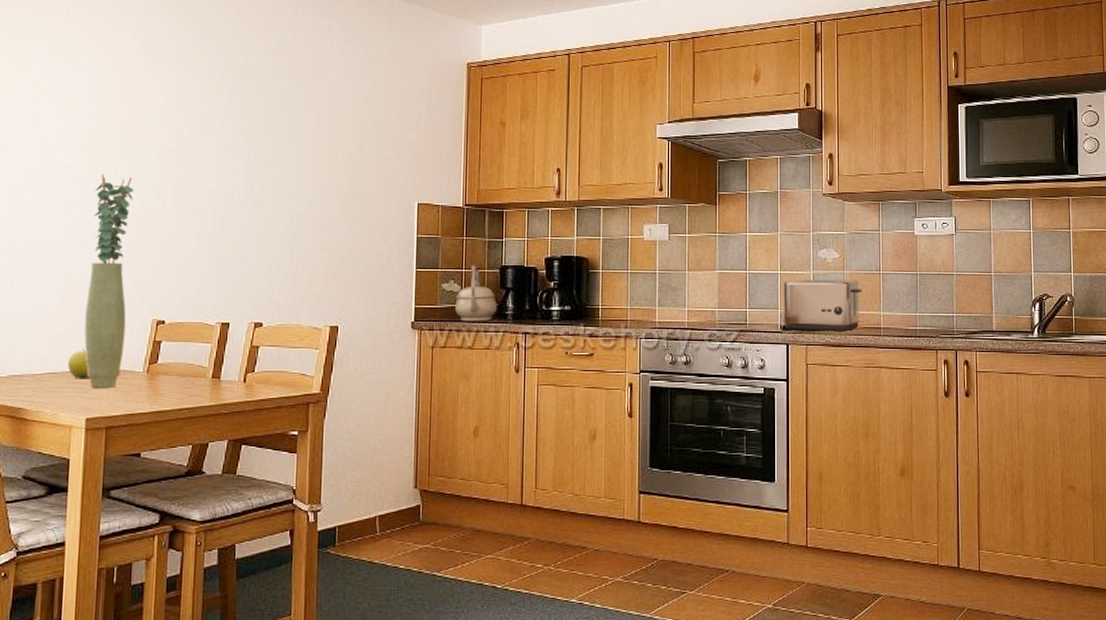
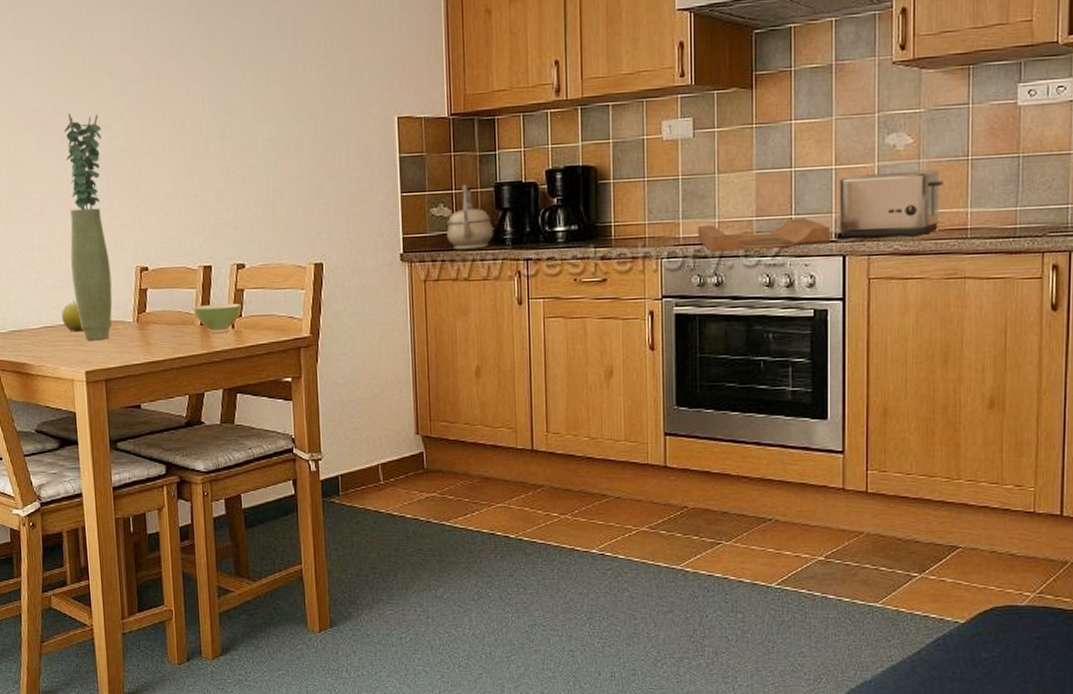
bowl: none [206,358,255,387] -> present [192,303,242,334]
cutting board: none [670,312,777,336] -> present [697,218,831,252]

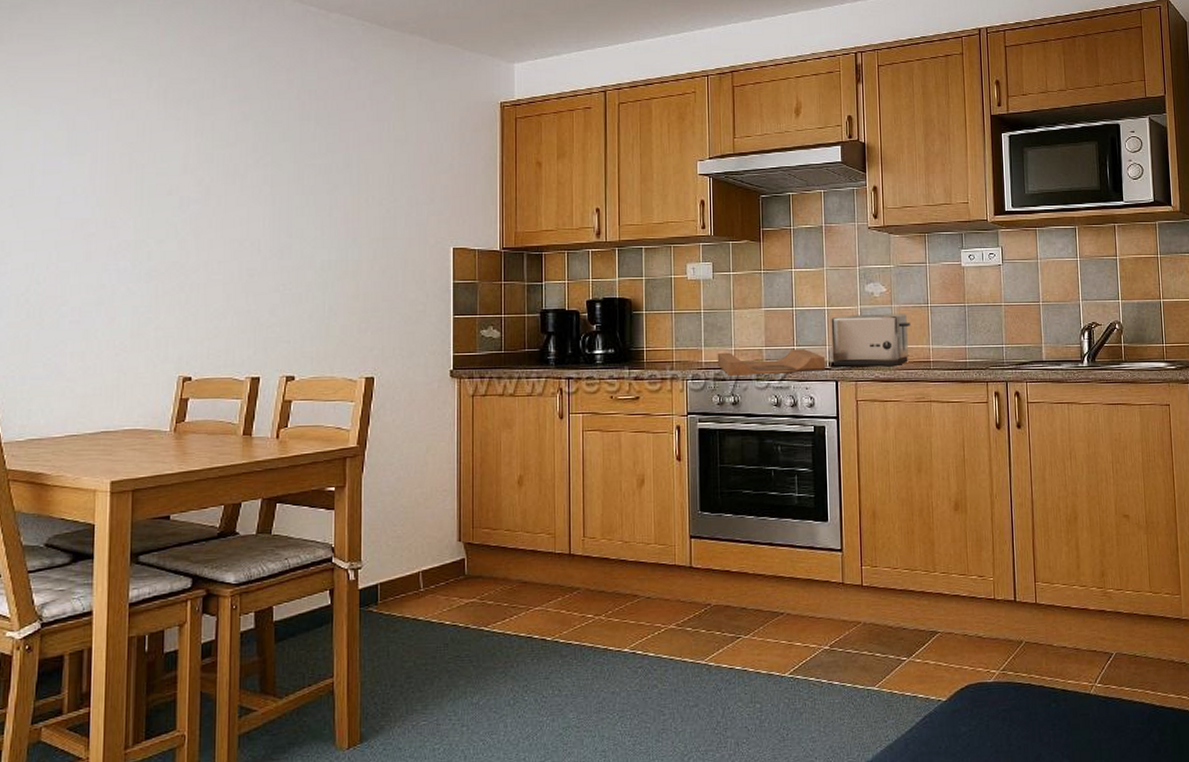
fruit: present [61,300,84,332] -> none [89,408,114,441]
vase: present [63,113,113,340] -> none [105,226,155,449]
bowl: present [192,303,242,334] -> none [236,414,288,444]
kettle: present [446,182,494,251] -> none [494,308,539,369]

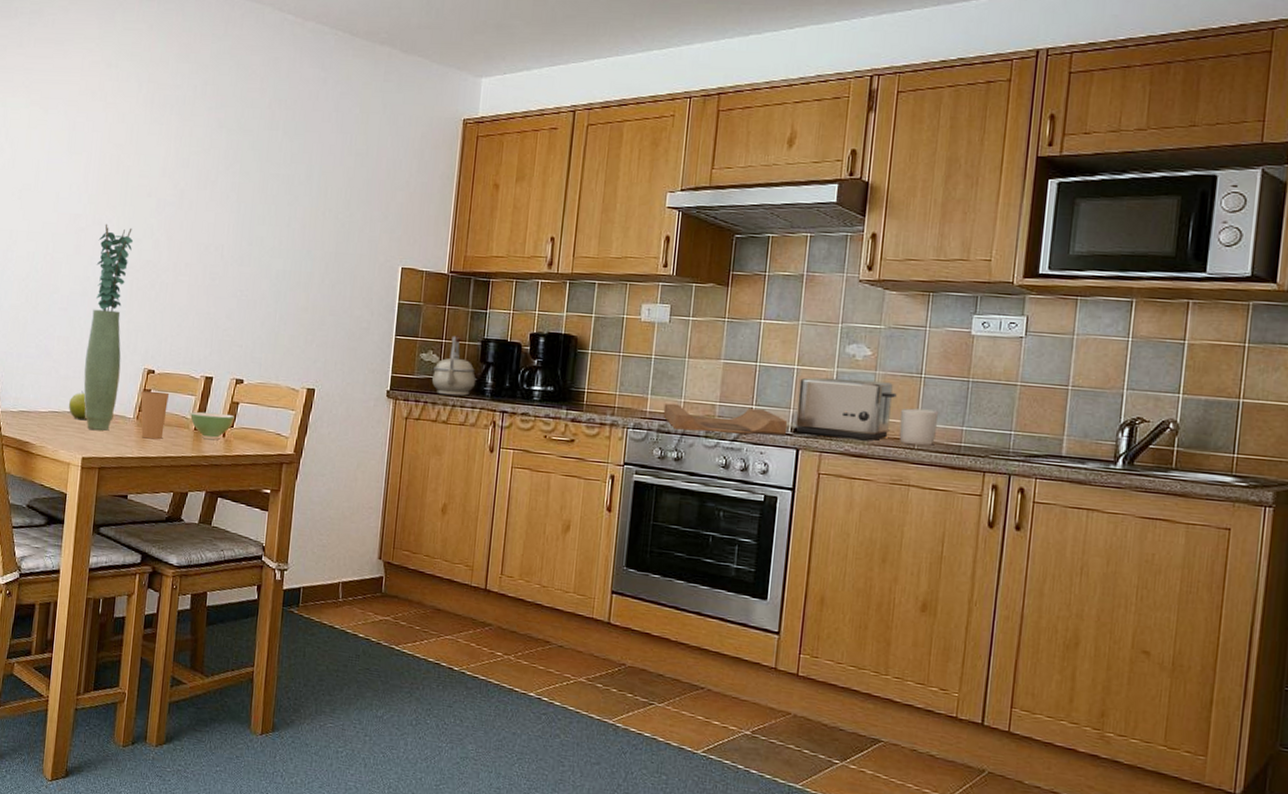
fruit: none [89,408,114,441] -> present [68,391,87,421]
vase: none [105,226,155,449] -> present [83,223,134,431]
cup: none [177,399,211,451] -> present [140,390,170,440]
bowl: none [236,414,288,444] -> present [189,411,235,441]
kettle: none [494,308,539,369] -> present [431,334,476,396]
mug: none [916,334,946,366] -> present [899,408,938,446]

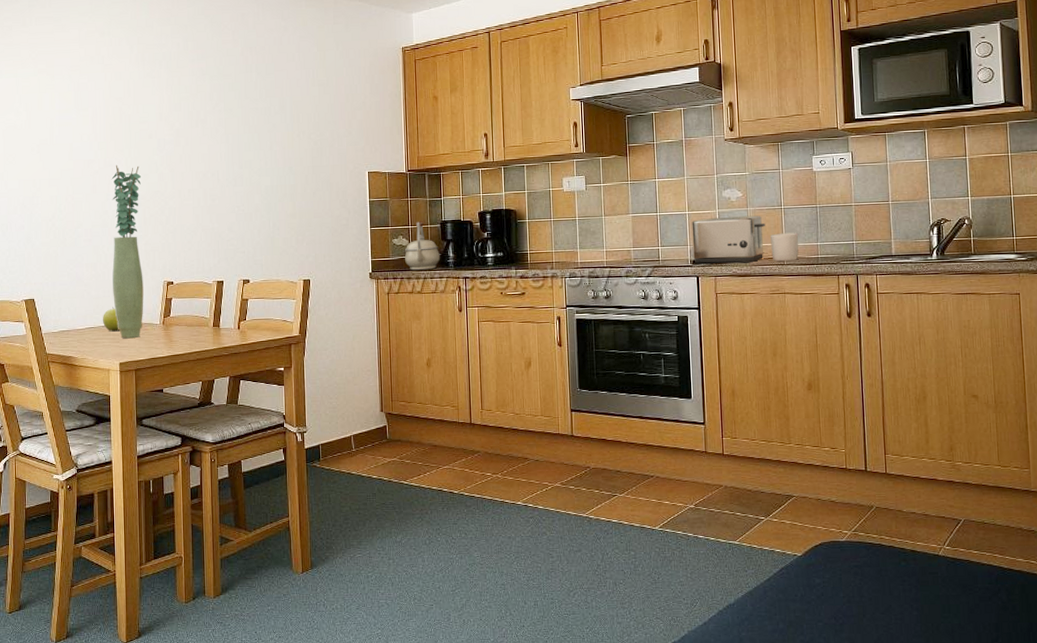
cup: present [140,390,170,440] -> none [164,298,189,340]
bowl: present [189,411,235,441] -> none [207,309,246,333]
cutting board: present [663,403,788,436] -> none [591,249,688,273]

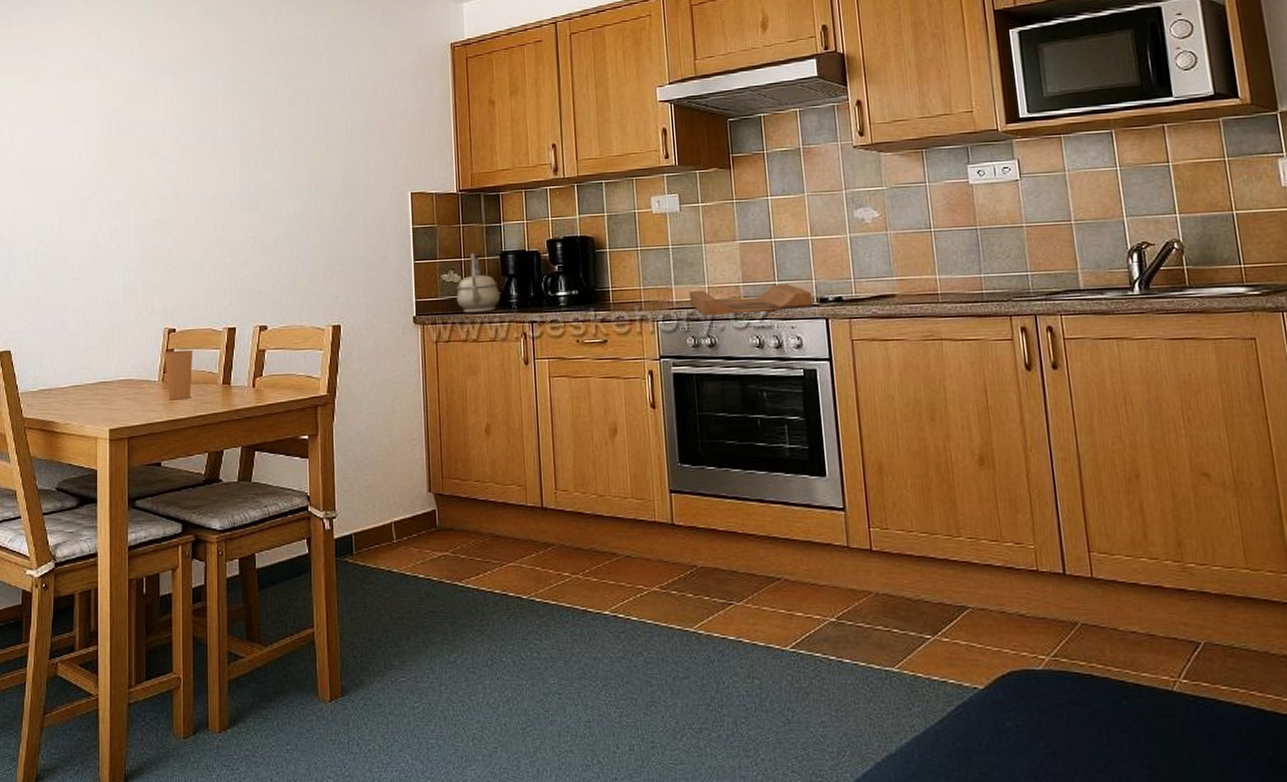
fruit: present [102,307,120,332] -> none [90,360,111,391]
vase: present [111,164,144,338] -> none [102,188,141,399]
cup: none [164,298,189,340] -> present [164,349,194,400]
cutting board: none [591,249,688,273] -> present [689,284,814,315]
toaster: present [692,216,765,265] -> none [816,241,911,304]
mug: present [770,232,799,262] -> none [919,261,957,299]

